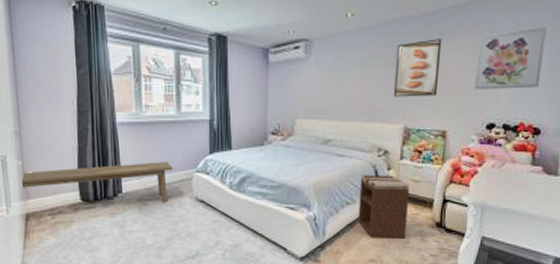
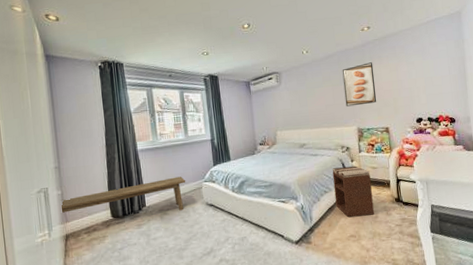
wall art: present [474,26,547,90] -> none [398,47,446,96]

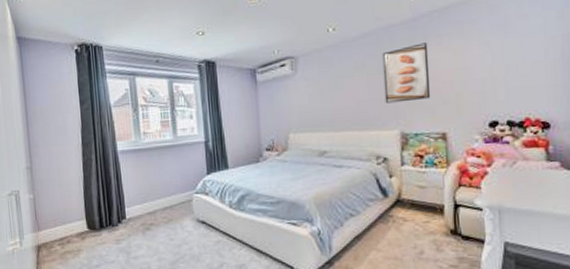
bench: present [60,176,186,213] -> none [32,185,174,227]
nightstand: present [332,166,374,217] -> none [362,183,419,250]

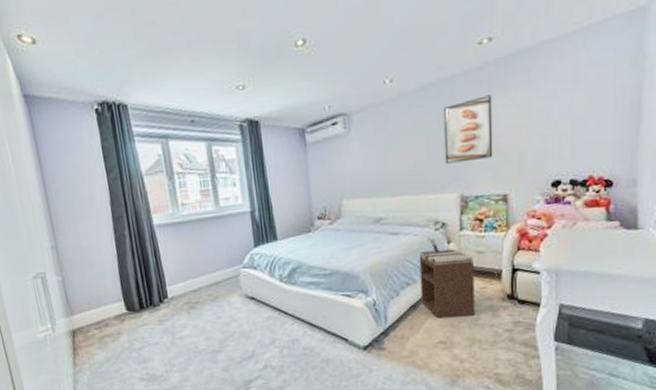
nightstand: none [362,183,419,250] -> present [419,249,475,318]

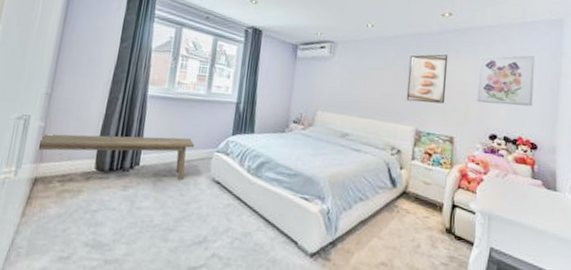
bench: none [61,260,219,304] -> present [39,133,195,181]
nightstand: present [419,249,475,318] -> none [370,172,421,243]
wall art: none [533,67,607,146] -> present [477,55,535,107]

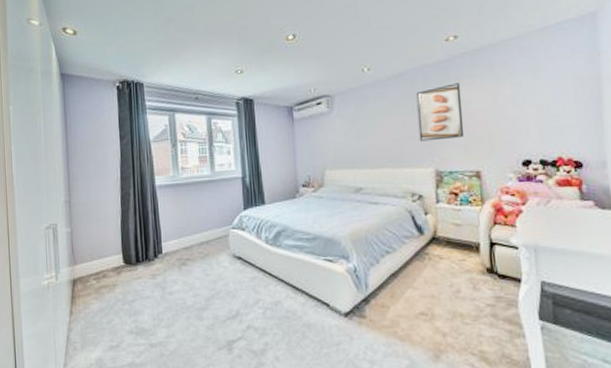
bench: present [39,133,195,181] -> none [69,220,210,262]
wall art: present [477,55,535,107] -> none [497,62,570,129]

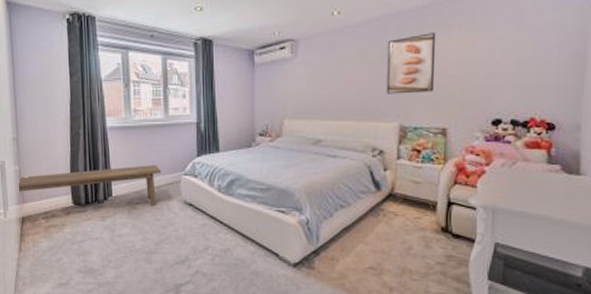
bench: none [69,220,210,262] -> present [17,165,162,207]

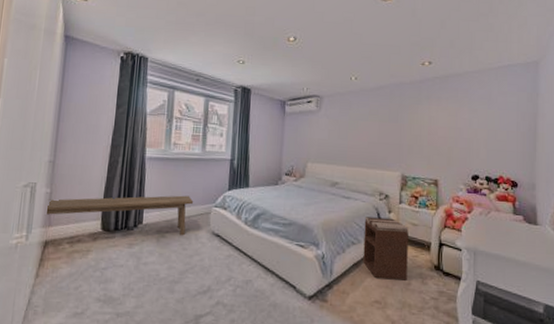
nightstand: none [354,176,409,245] -> present [363,217,409,281]
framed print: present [386,32,436,94] -> none [391,102,430,149]

